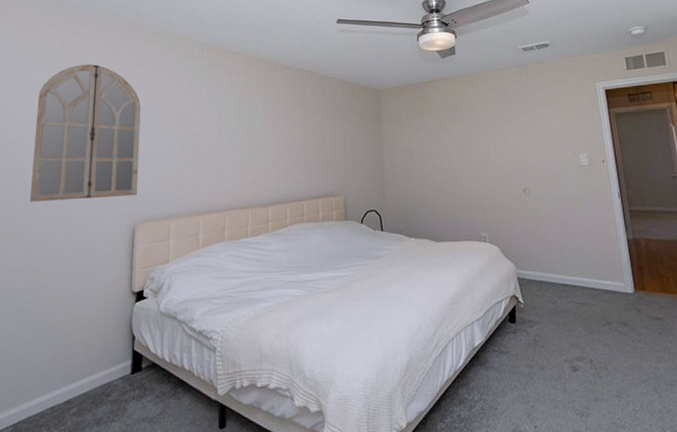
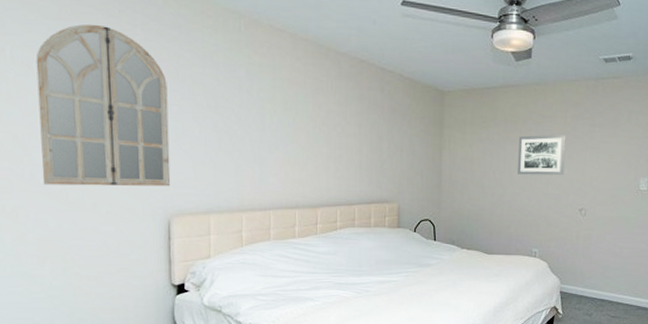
wall art: none [453,118,502,160] -> present [518,134,566,176]

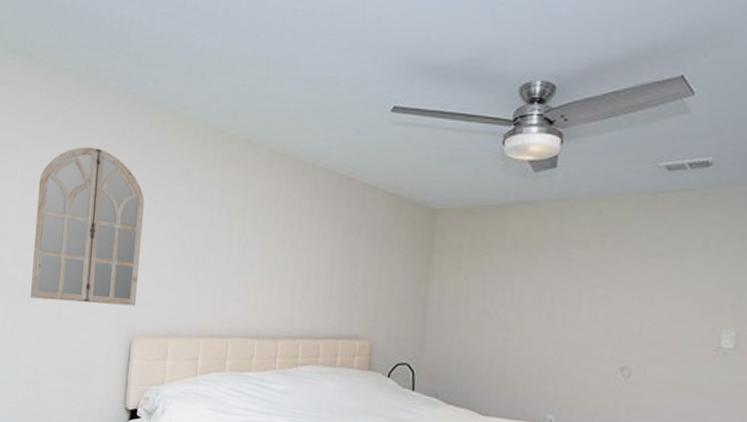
wall art: present [518,134,566,176] -> none [530,265,604,320]

